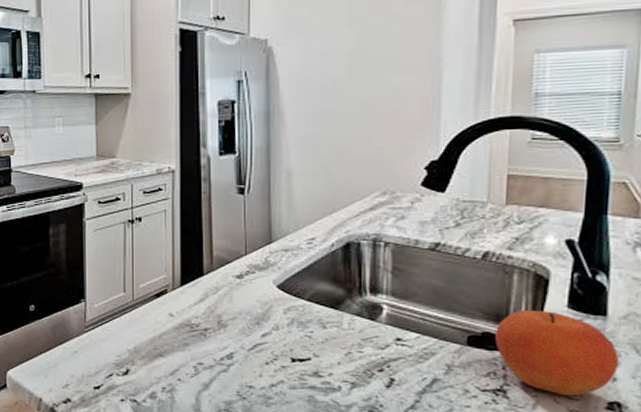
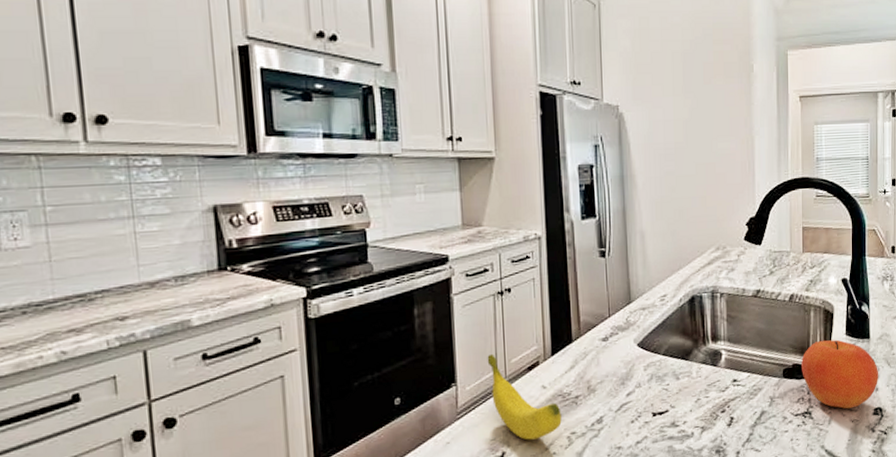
banana: none [115,277,188,363] -> present [487,353,562,440]

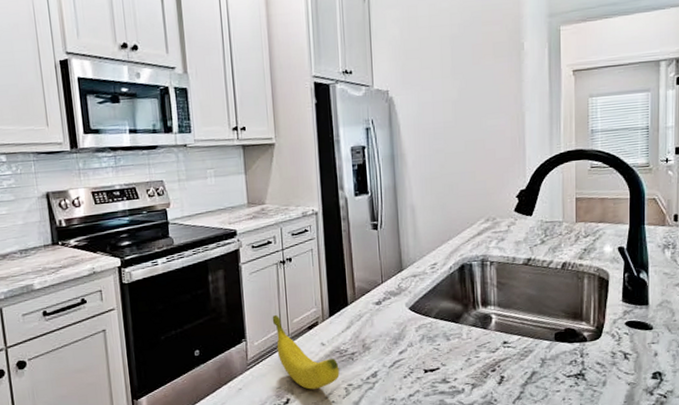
fruit: present [801,339,879,409] -> none [574,306,659,373]

